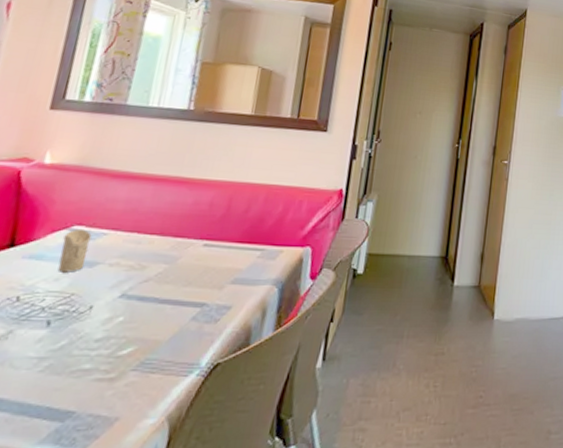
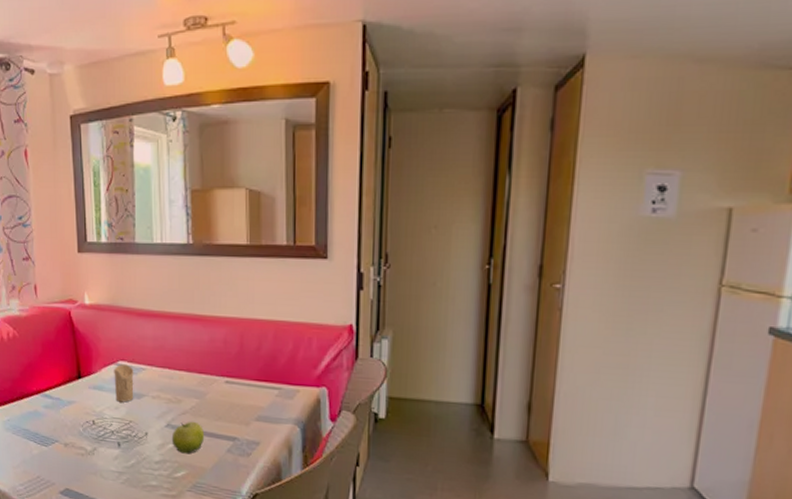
fruit: none [123,289,168,327] -> present [171,421,205,454]

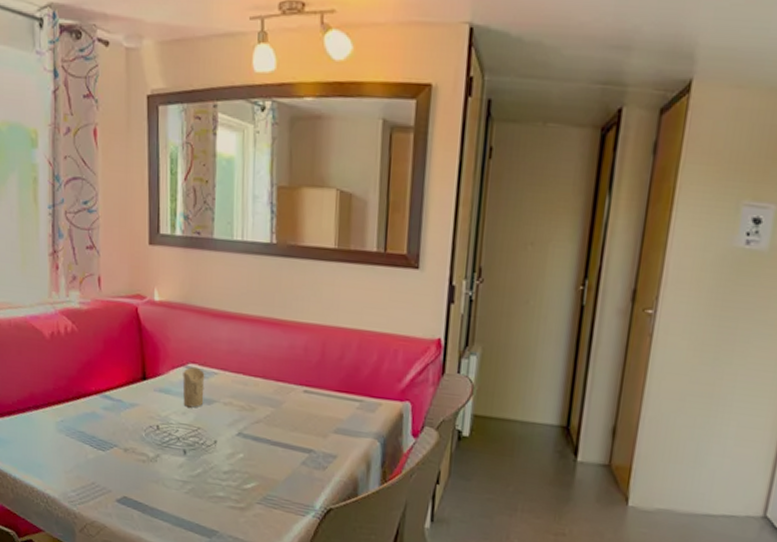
fruit: present [171,421,205,454] -> none [242,430,279,465]

